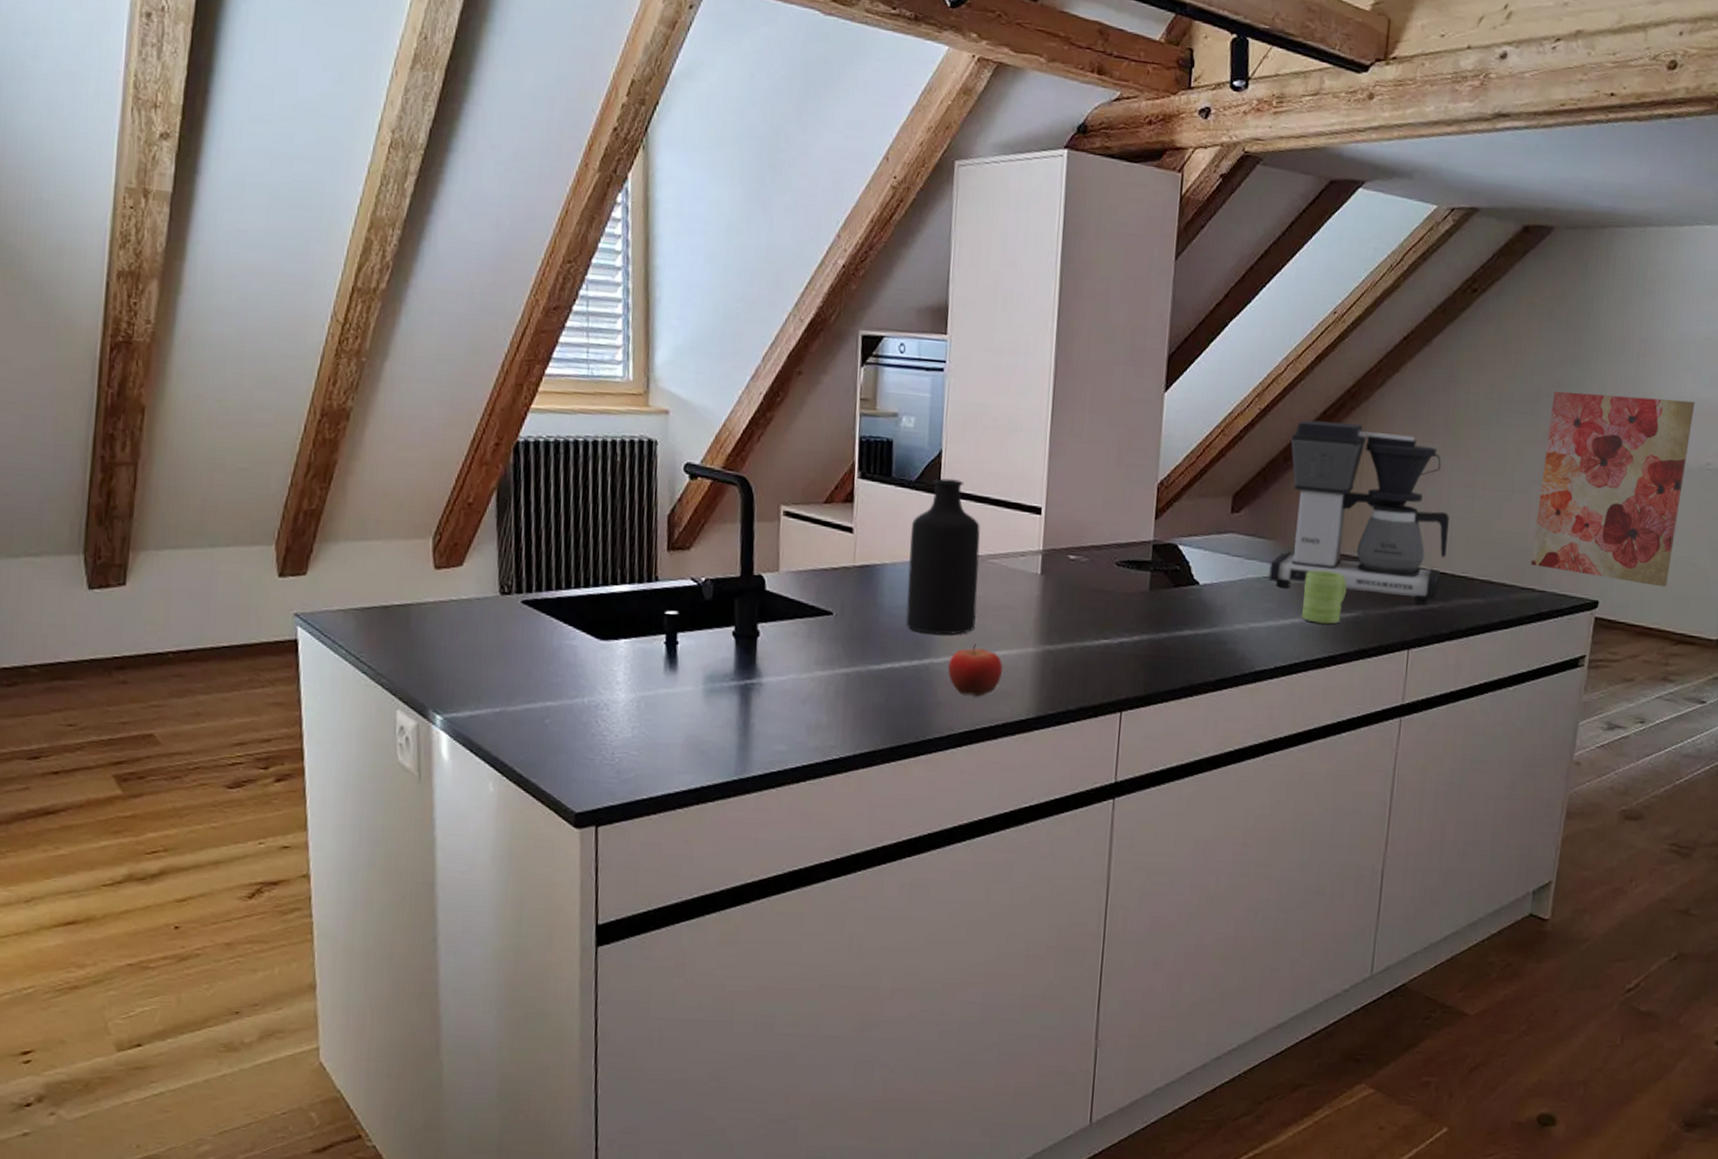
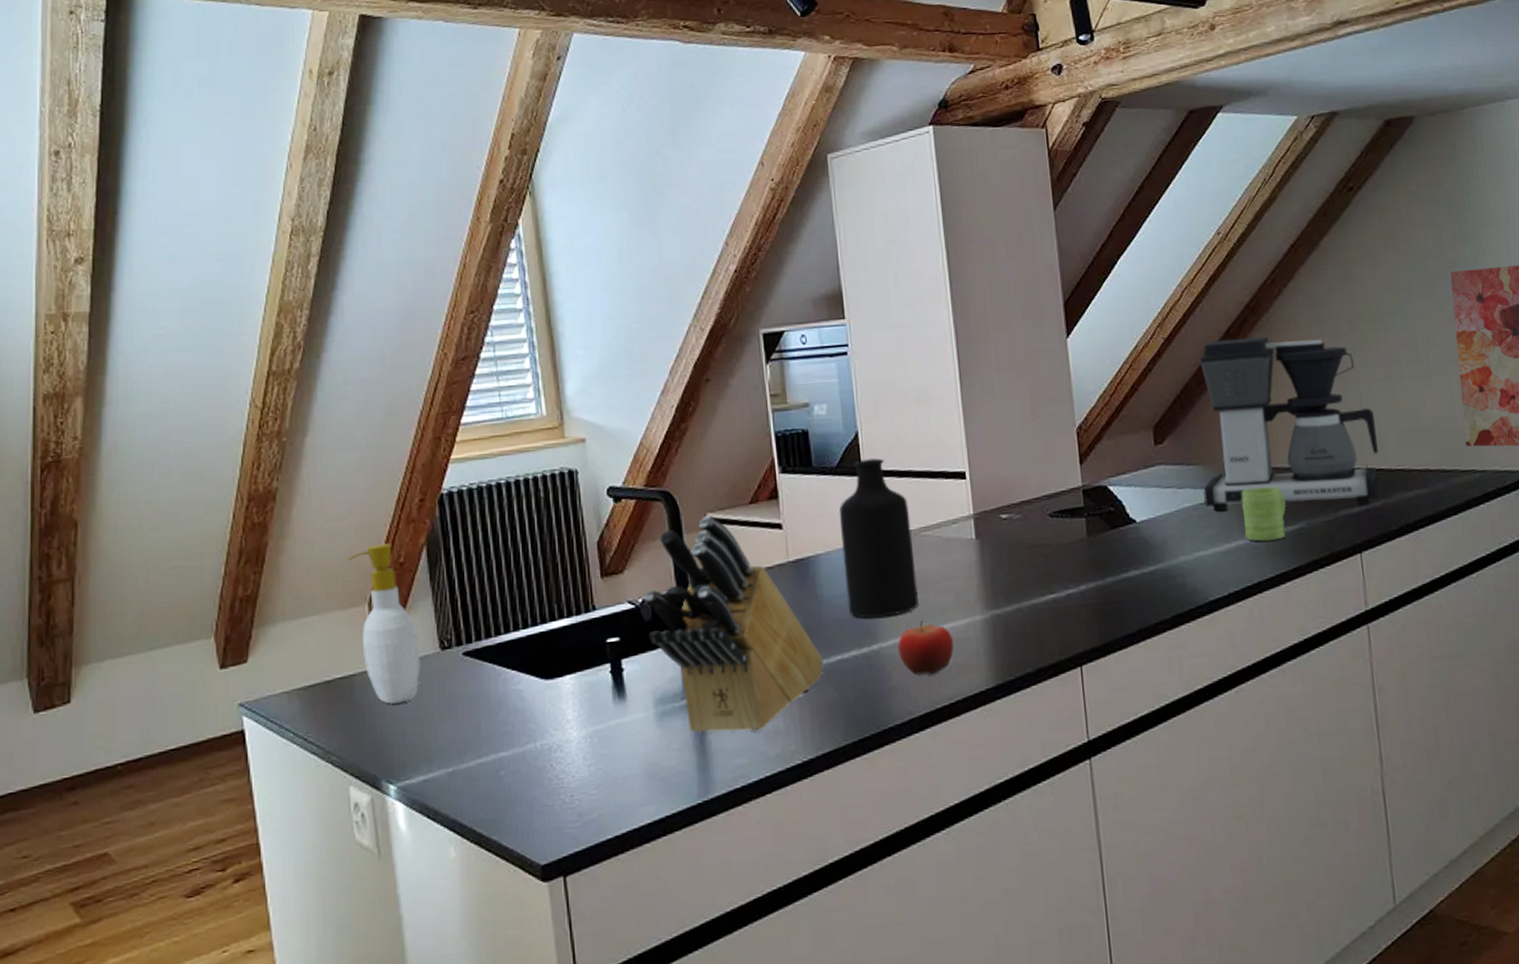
soap bottle: none [416,480,480,639] -> present [347,543,420,704]
knife block: none [707,507,874,722] -> present [644,515,823,734]

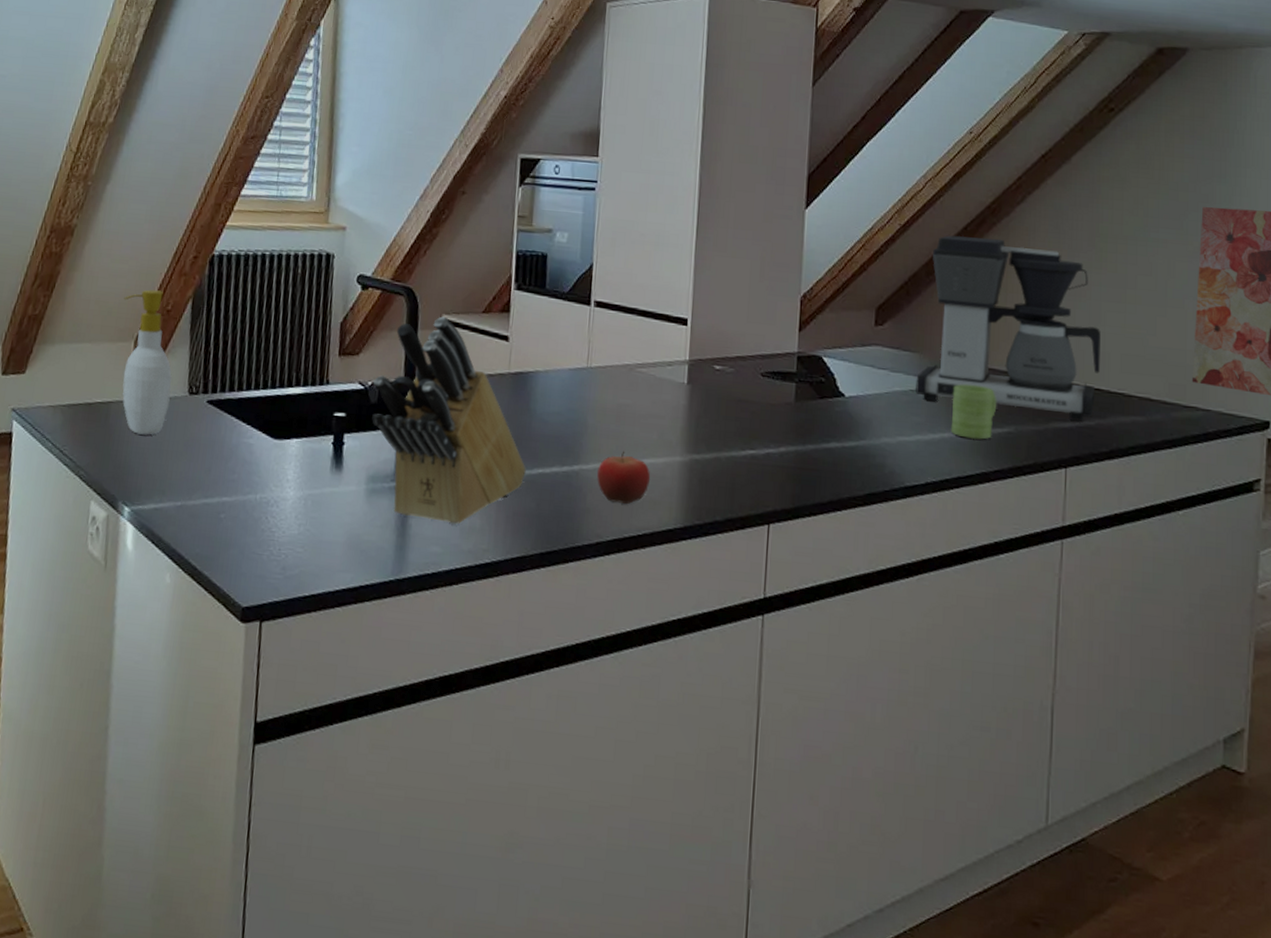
bottle: present [839,457,919,618] -> none [557,290,630,442]

